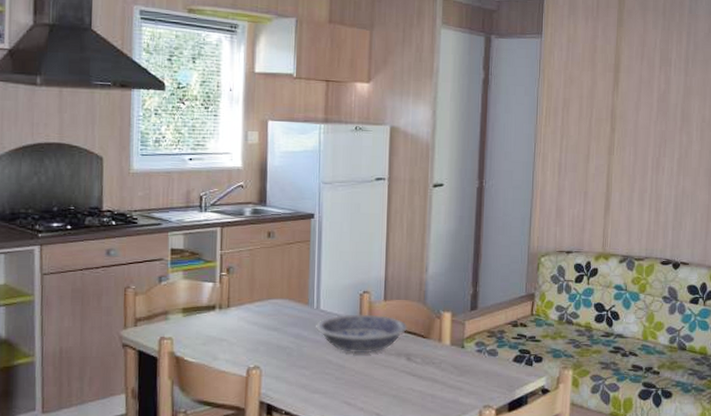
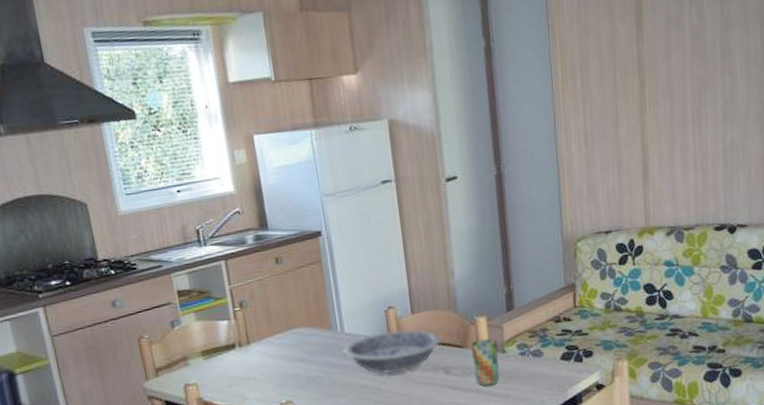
cup: none [433,332,458,376] -> present [471,338,500,386]

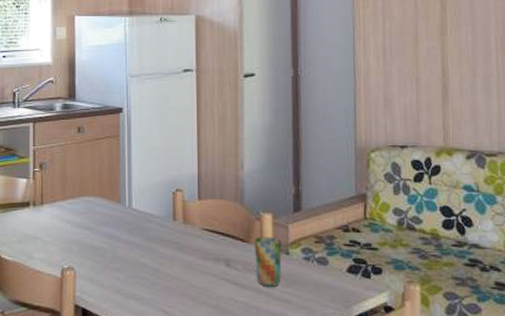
bowl: present [343,330,442,374] -> none [129,213,226,256]

